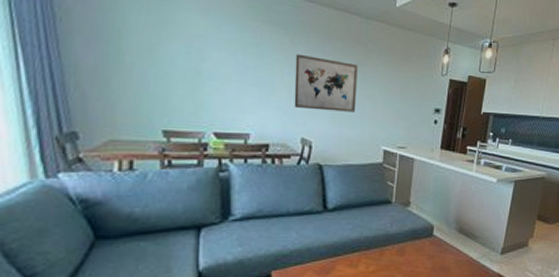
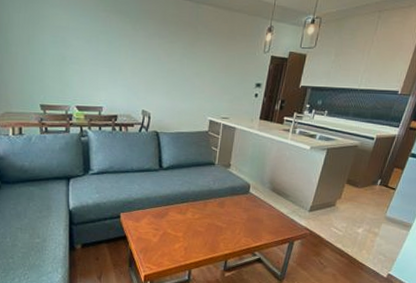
wall art: present [294,53,359,112] -> none [136,38,190,88]

